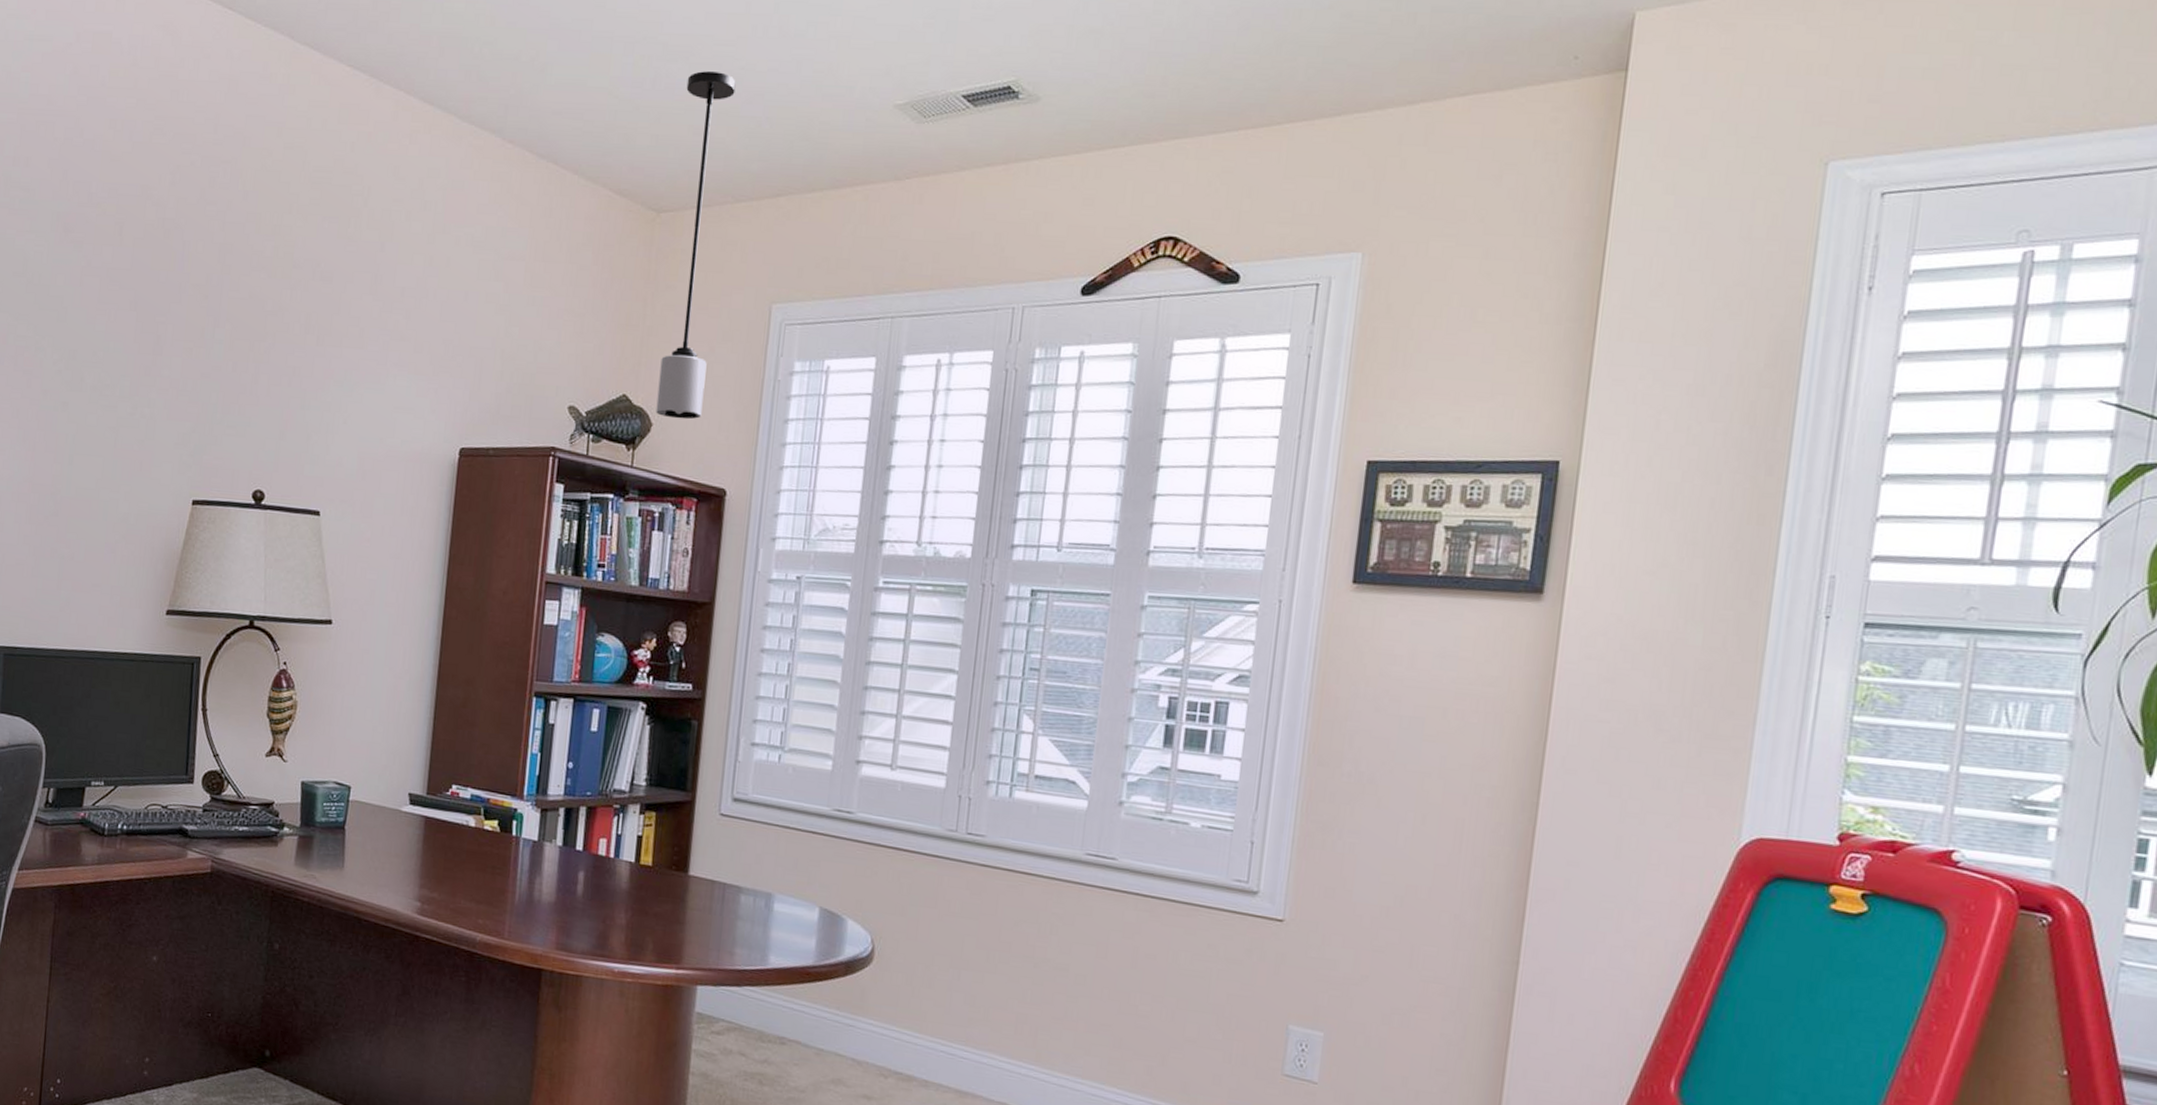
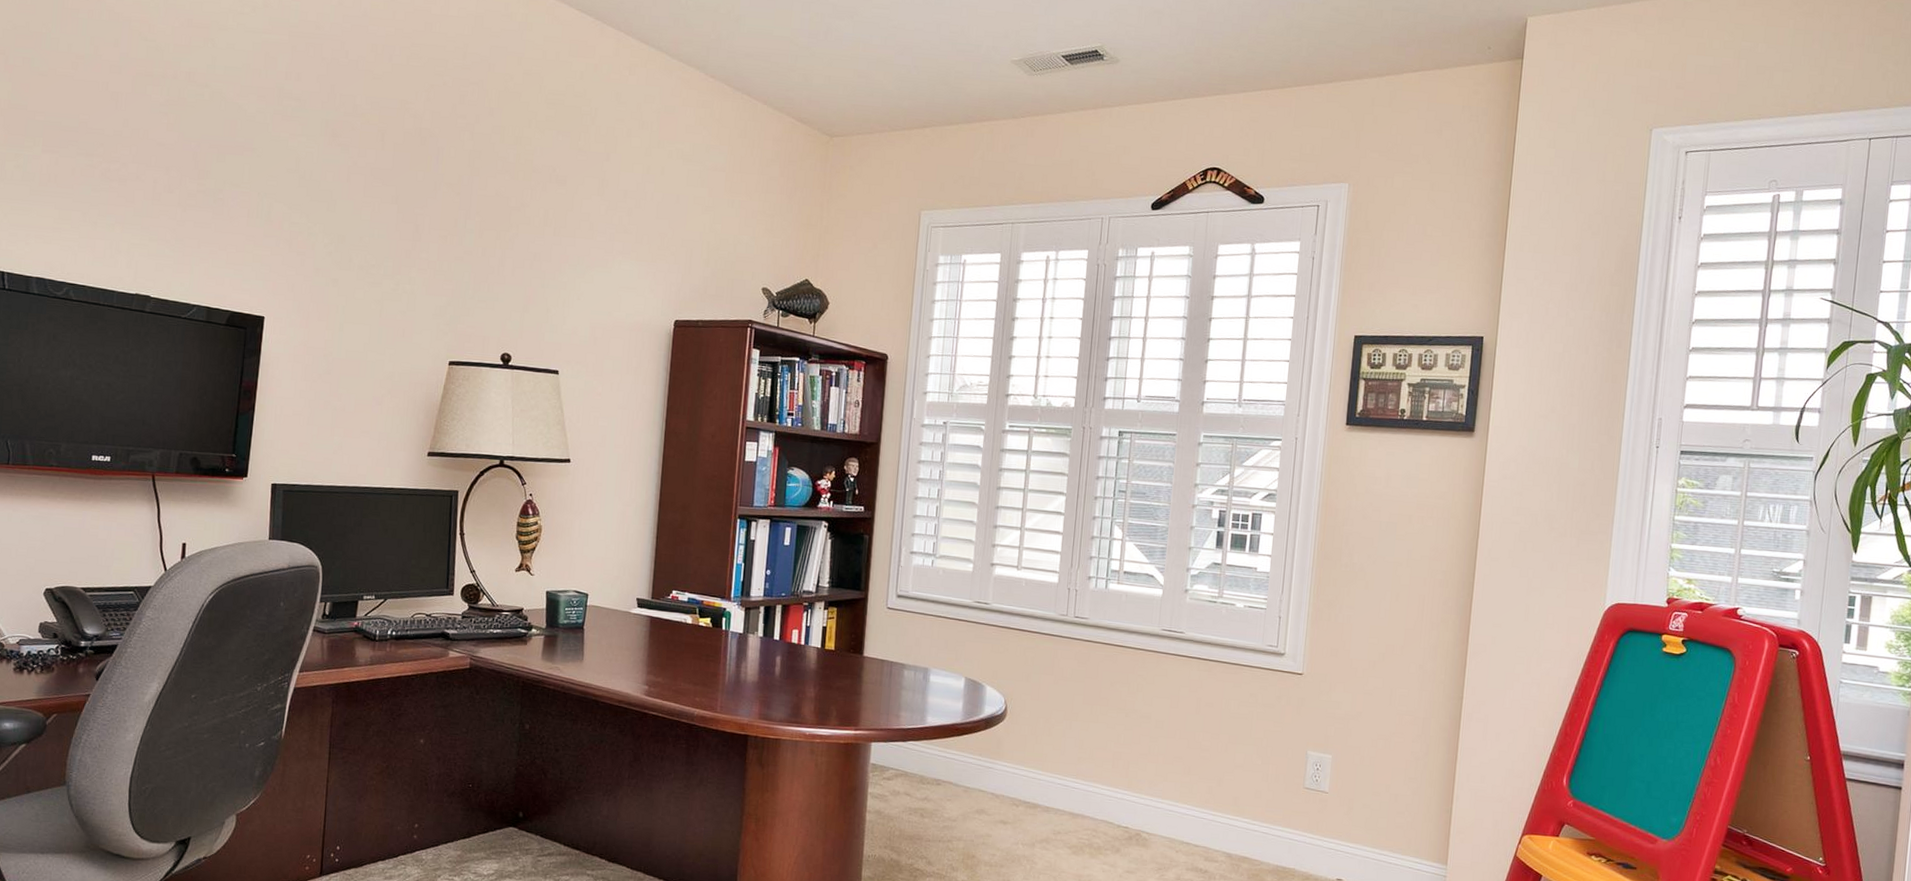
light fixture: present [656,71,736,420] -> none [832,28,891,300]

